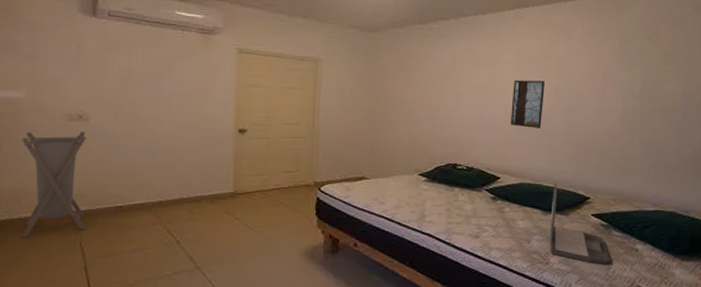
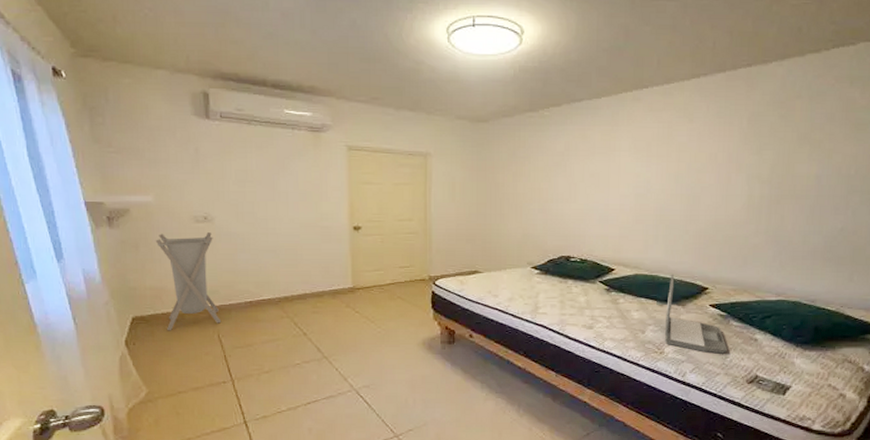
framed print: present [510,80,545,128] -> none [625,168,664,218]

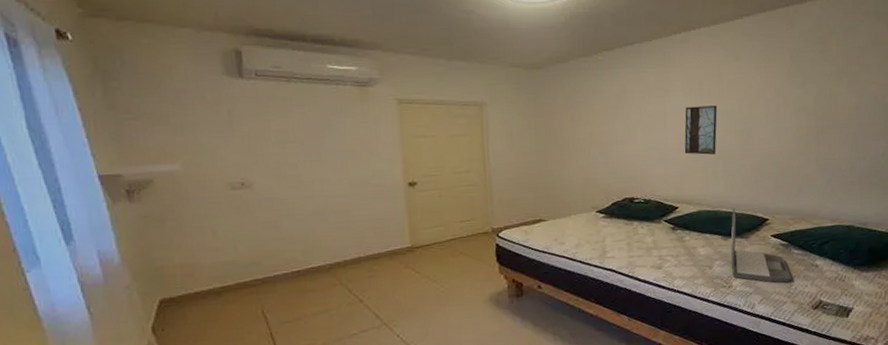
laundry hamper: present [155,232,222,331] -> none [184,199,266,312]
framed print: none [625,168,664,218] -> present [684,105,717,155]

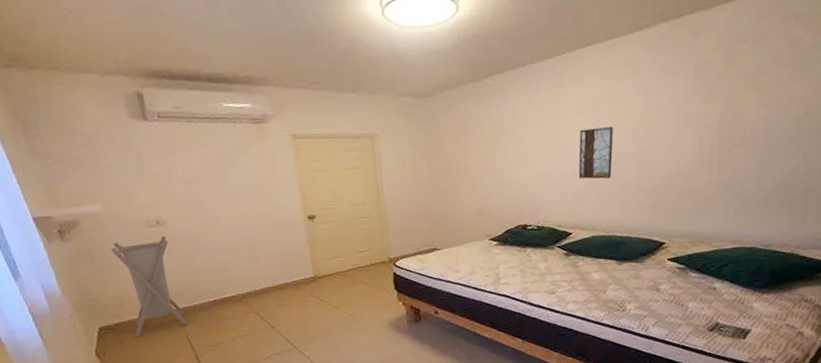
laundry hamper: none [184,199,266,312] -> present [110,236,189,338]
laptop: present [731,207,791,283] -> none [625,232,687,306]

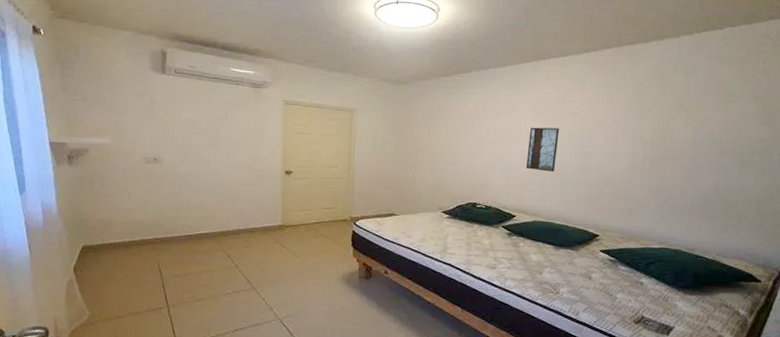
laundry hamper: present [110,236,189,338] -> none [109,172,163,260]

